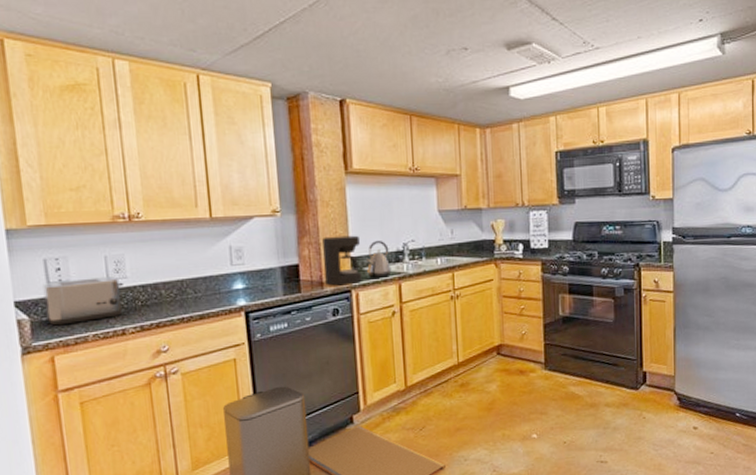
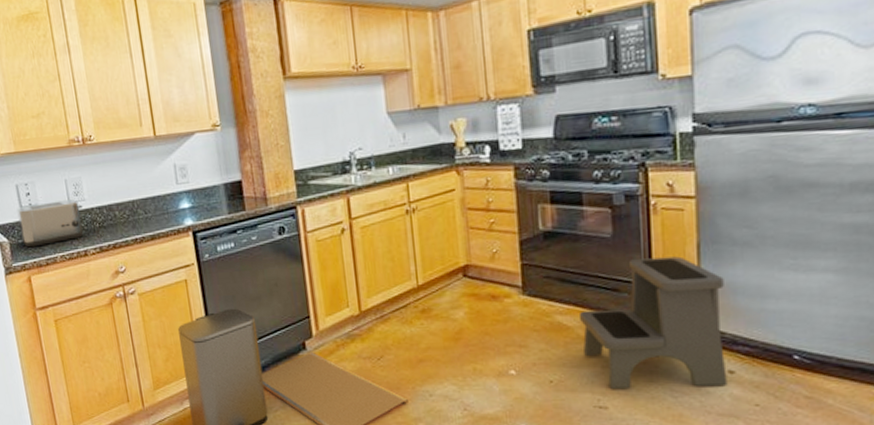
coffee maker: present [322,235,362,287] -> none [264,146,307,204]
kettle: present [365,240,392,280] -> none [309,150,339,194]
step stool: none [587,338,692,447] -> present [578,256,727,390]

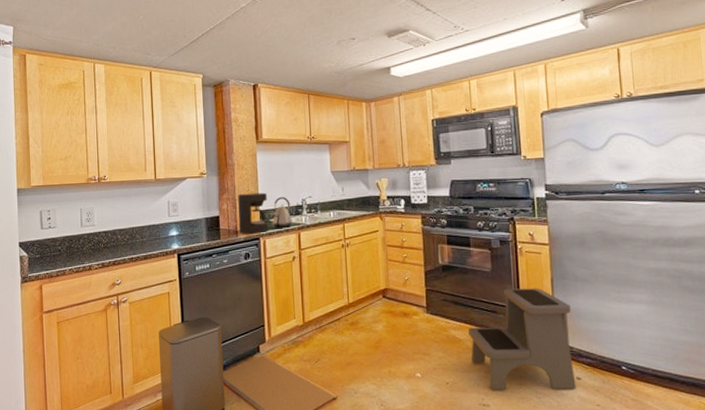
toaster: present [17,199,84,248] -> none [38,224,93,262]
coffee maker: none [264,146,307,204] -> present [238,192,269,235]
kettle: none [309,150,339,194] -> present [271,196,293,229]

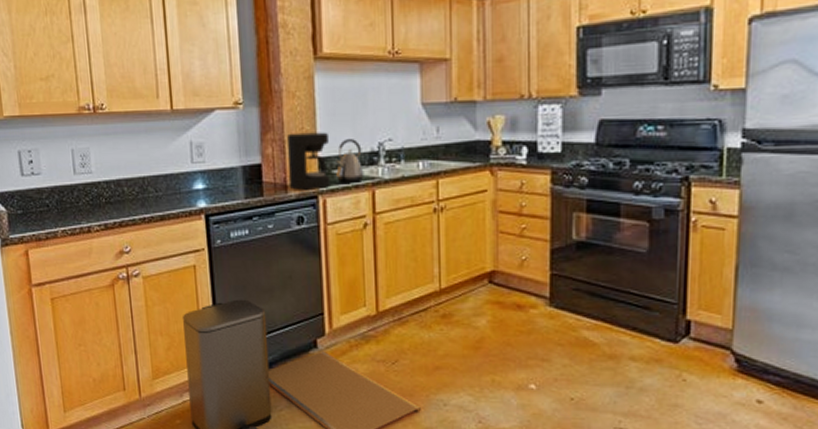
step stool: present [467,288,576,391] -> none [606,277,760,415]

